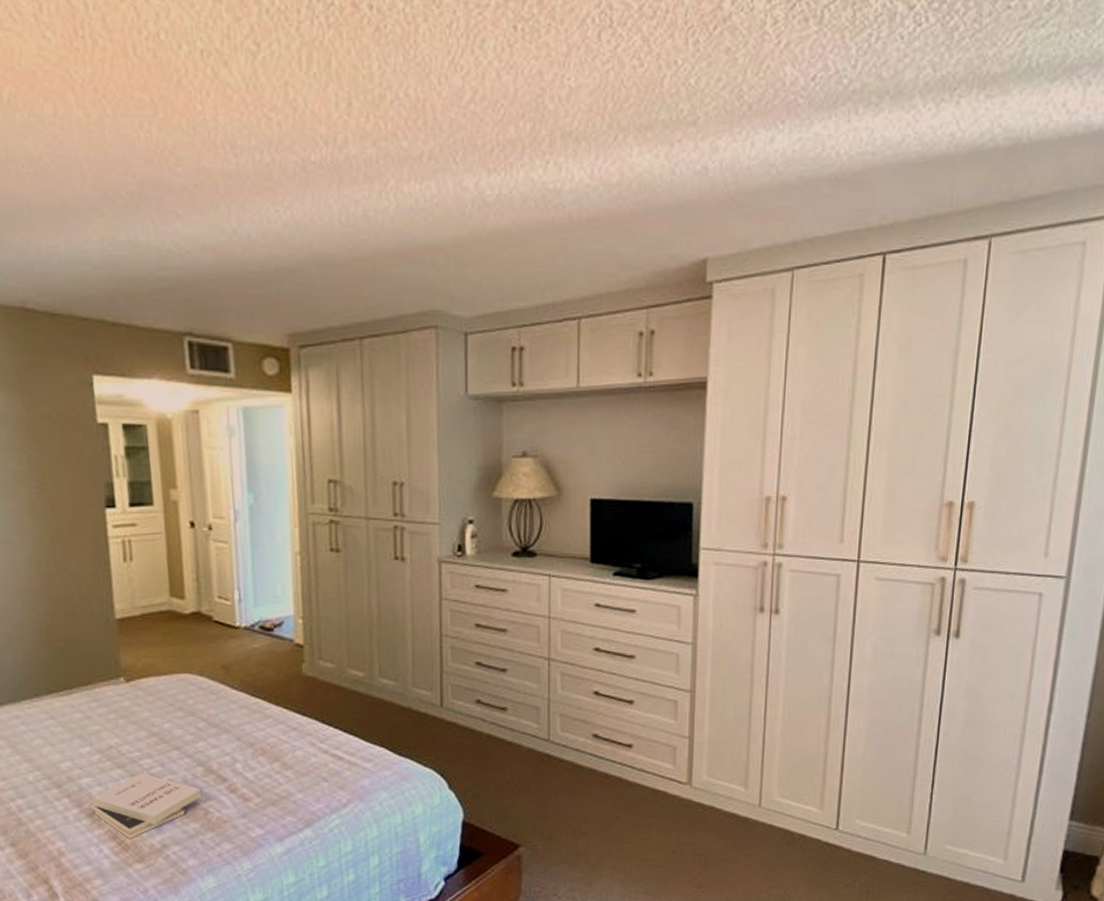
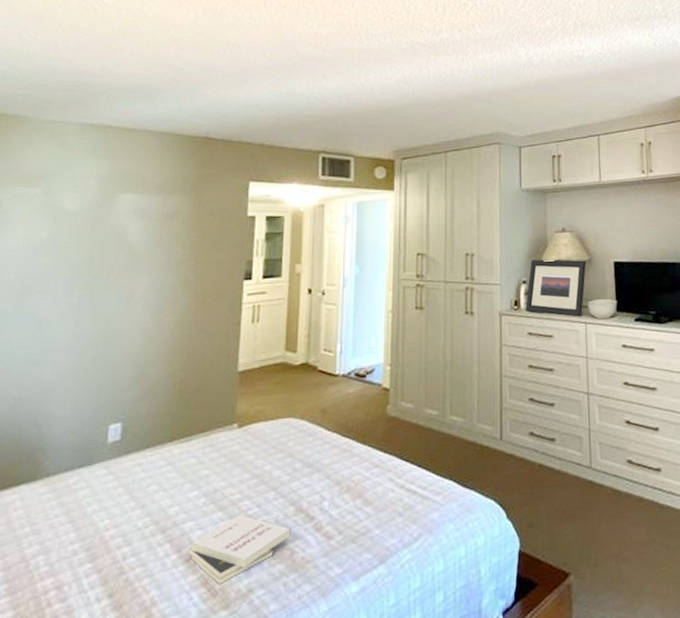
picture frame: none [472,493,554,568] -> present [525,259,587,317]
bowl: none [553,545,593,572] -> present [588,298,618,320]

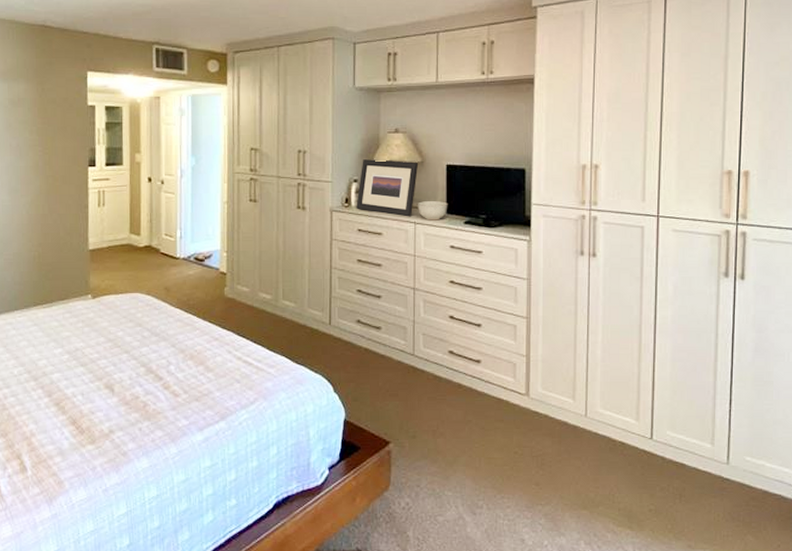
books: present [188,514,291,586] -> none [58,370,143,425]

